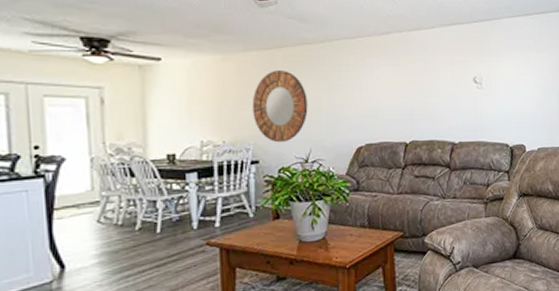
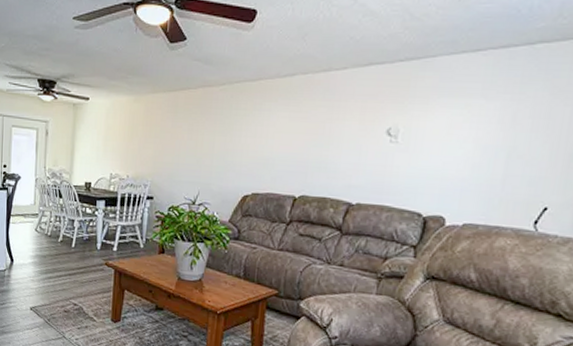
home mirror: present [252,70,308,143] -> none [153,112,202,183]

